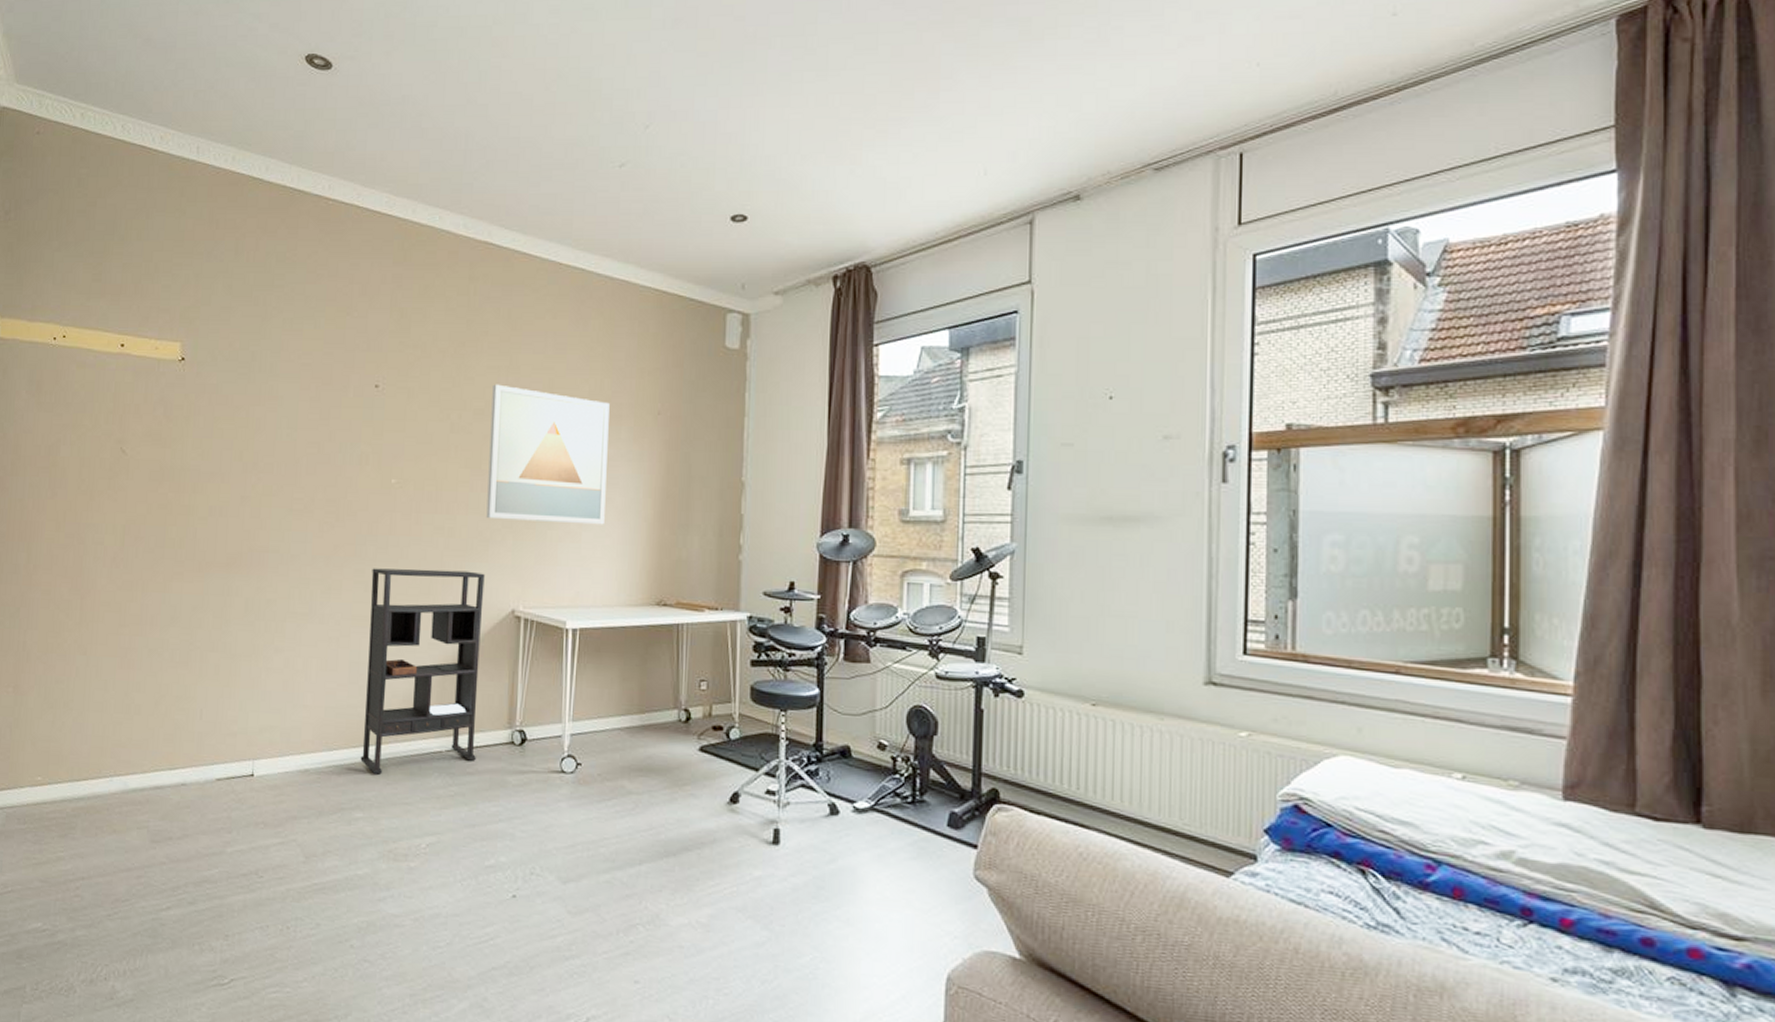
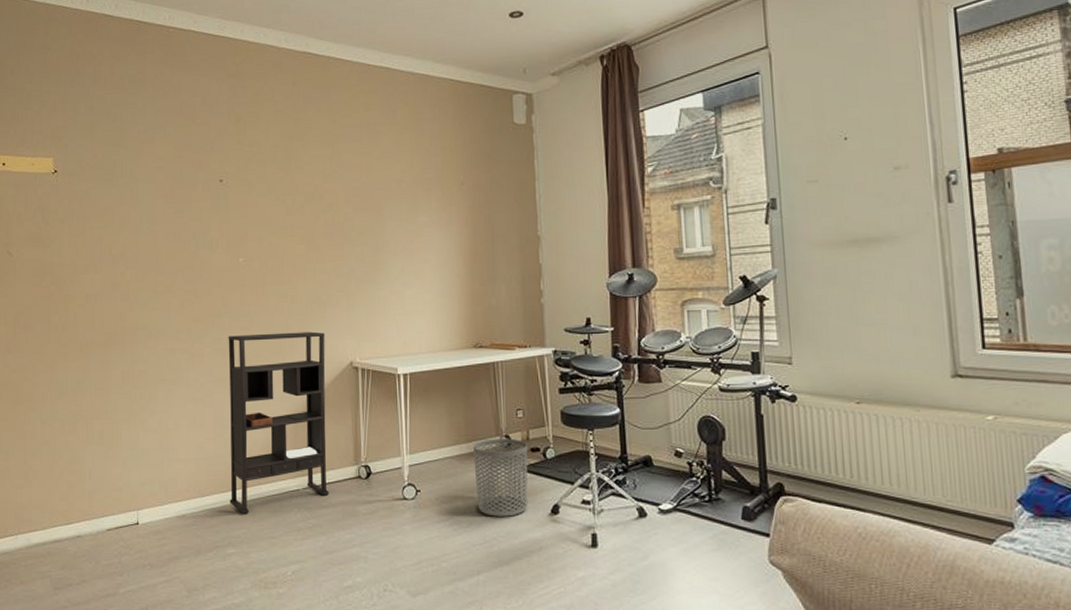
wall art: present [486,384,610,525] -> none [319,170,423,286]
waste bin: none [645,711,709,802] -> present [473,438,528,517]

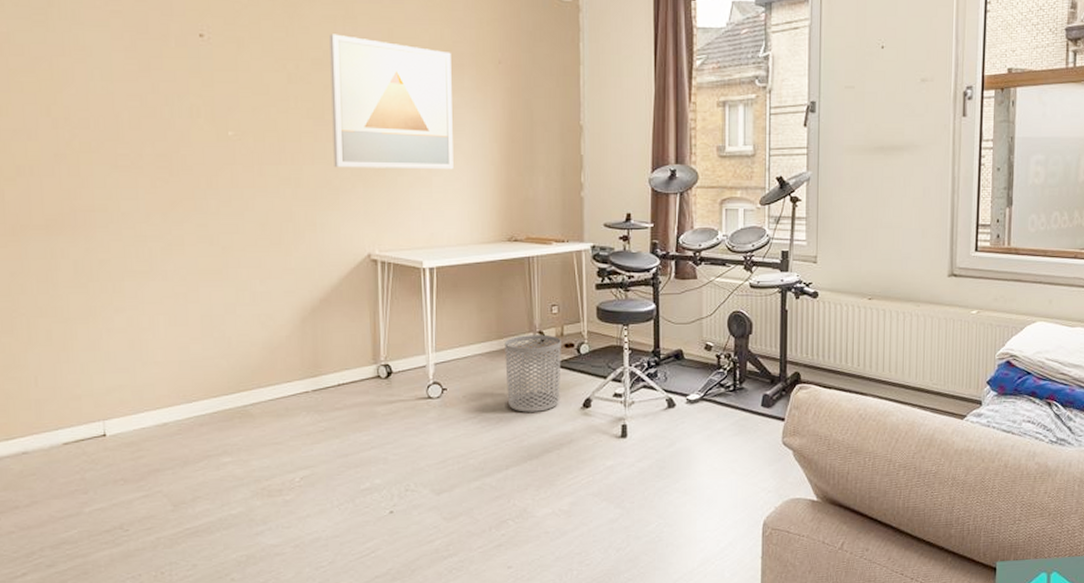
bookshelf: present [228,331,329,514] -> none [216,220,343,420]
wall art: none [319,170,423,286] -> present [329,34,454,170]

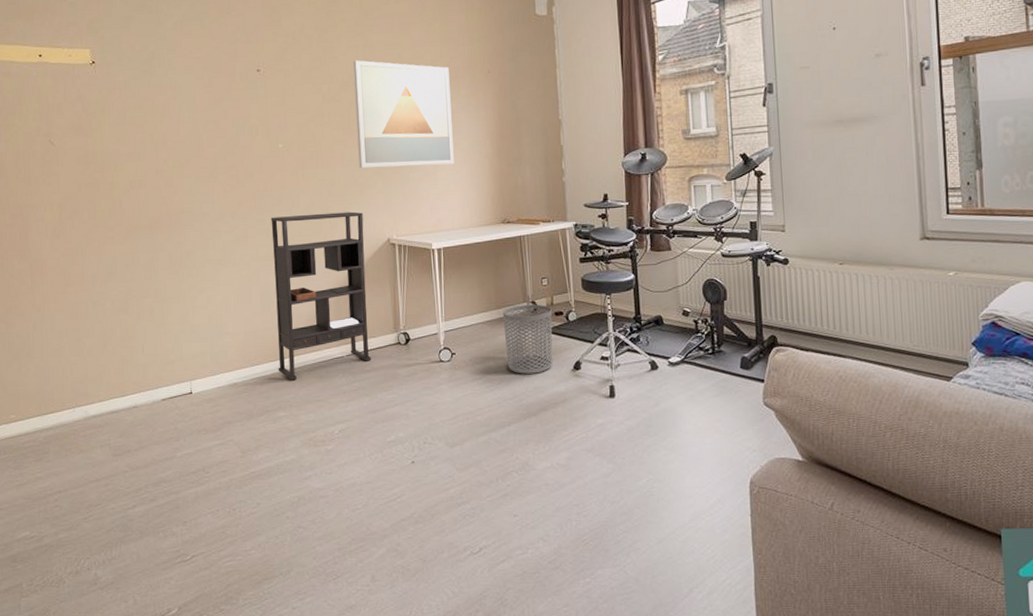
bookshelf: none [216,220,343,420] -> present [271,212,371,381]

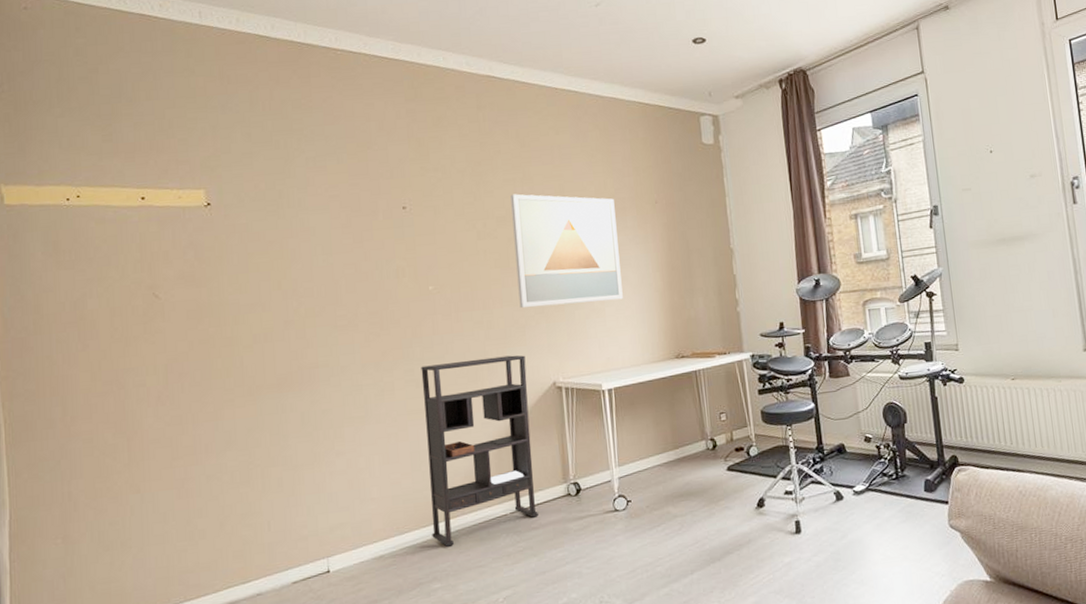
waste bin: present [503,304,553,374] -> none [680,441,735,517]

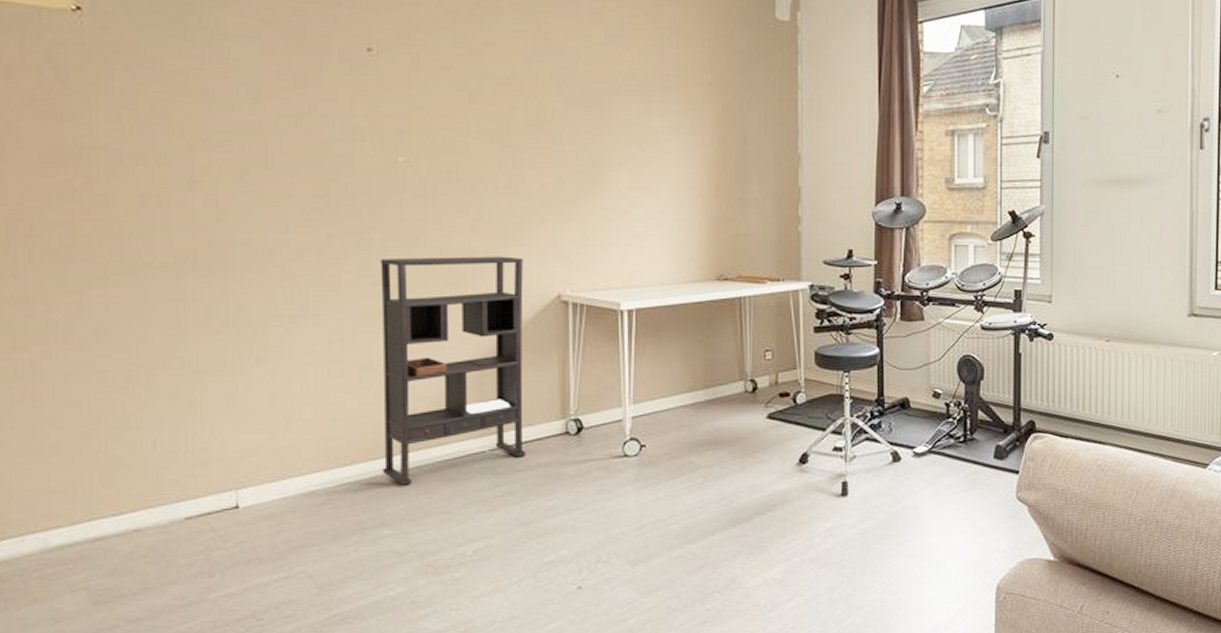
wall art: present [510,194,623,308] -> none [518,51,657,201]

